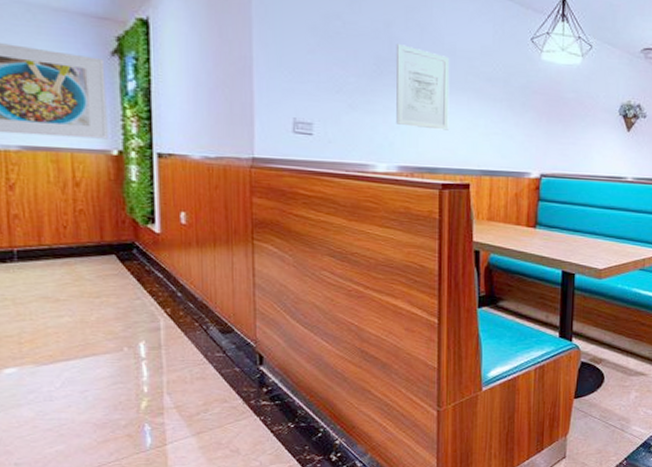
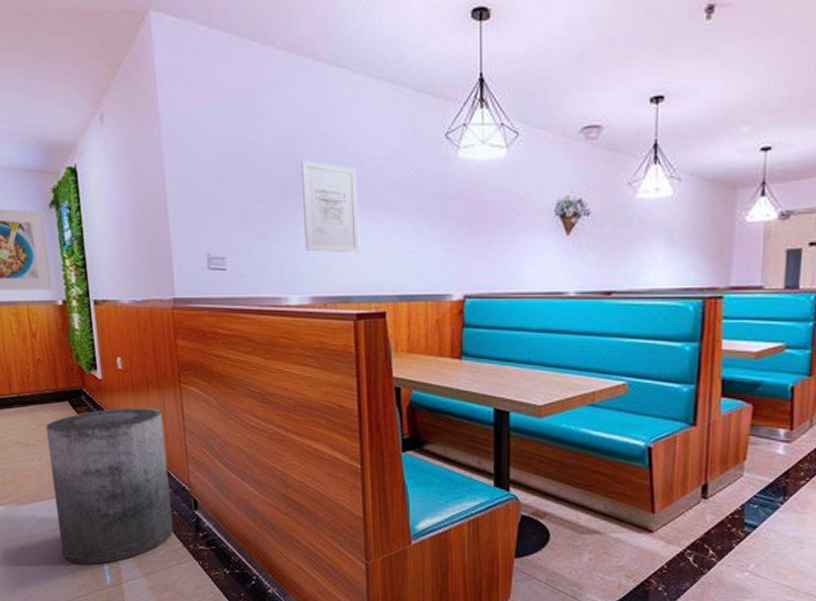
trash can: none [84,263,233,427] -> present [46,407,173,564]

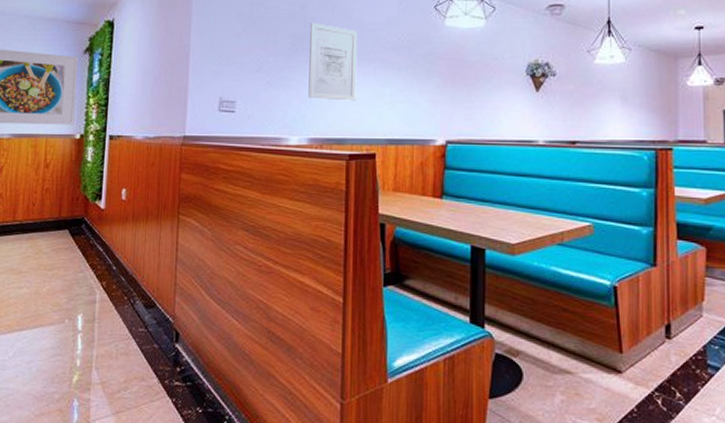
trash can: present [46,407,173,564] -> none [32,237,158,401]

